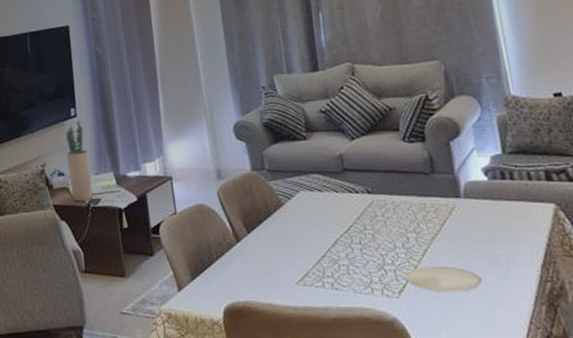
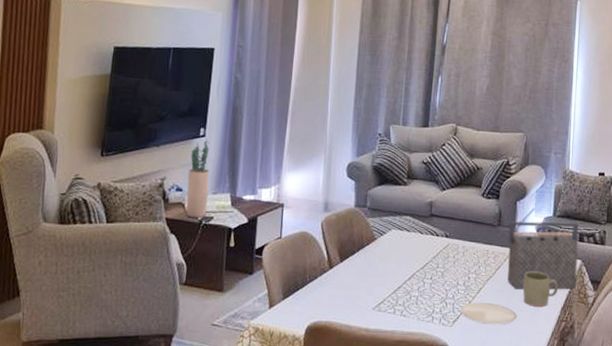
handbag: none [445,157,556,247] -> present [507,221,579,290]
mug: none [480,223,531,266] -> present [522,271,558,307]

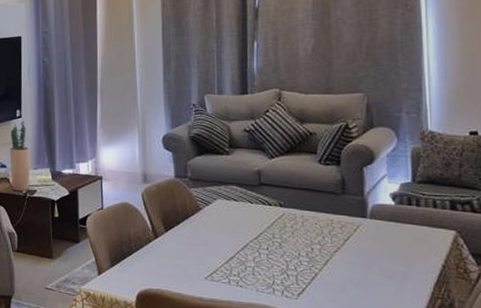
plate: present [460,302,518,325] -> none [305,274,377,300]
handbag: present [507,221,579,290] -> none [355,187,452,264]
mug: present [522,271,558,307] -> none [380,243,427,282]

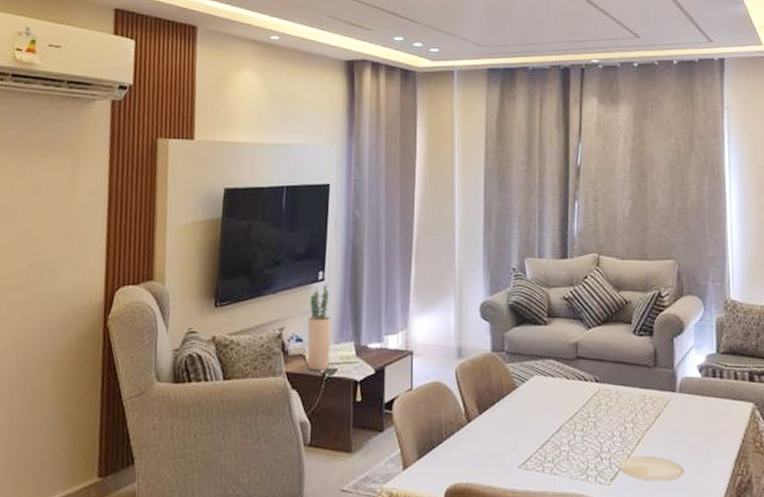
plate: none [305,274,377,300] -> present [618,455,685,482]

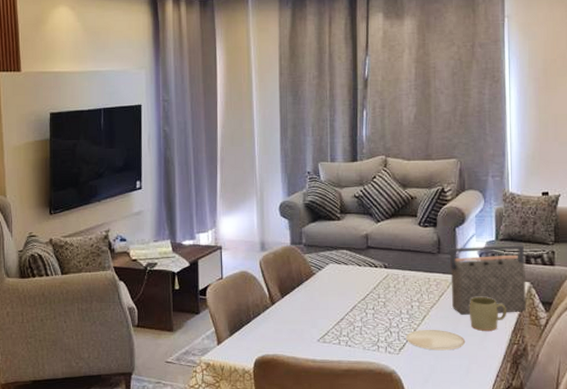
vase: present [307,283,331,371] -> none [129,191,150,265]
handbag: none [666,358,750,439] -> present [449,244,527,315]
mug: none [688,418,729,459] -> present [469,296,506,331]

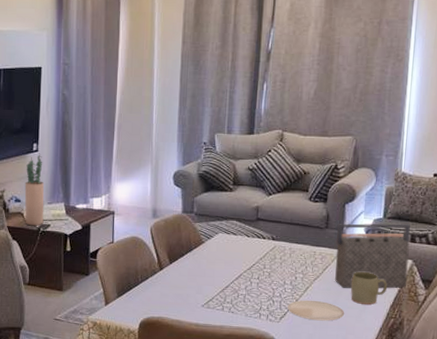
vase: none [129,191,150,265] -> present [24,154,45,226]

